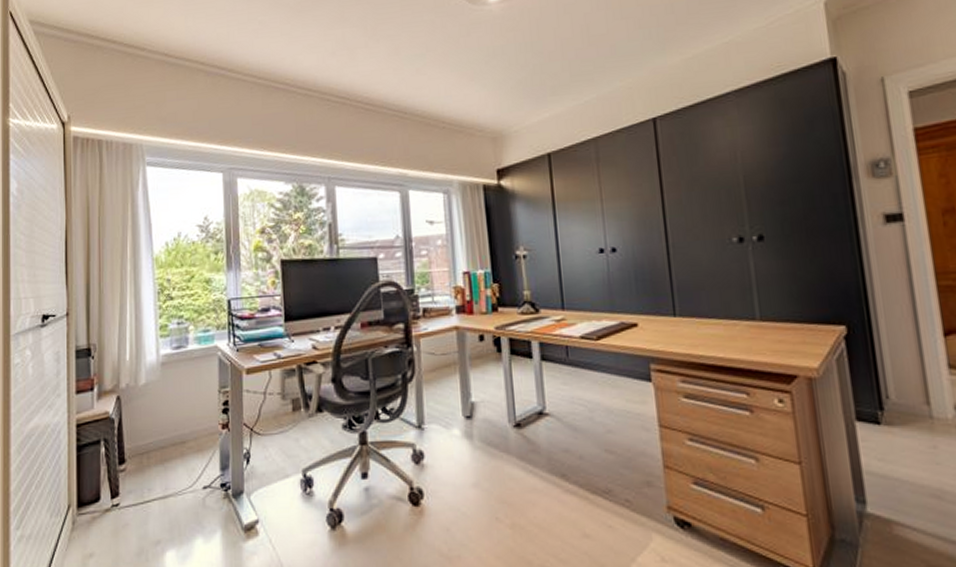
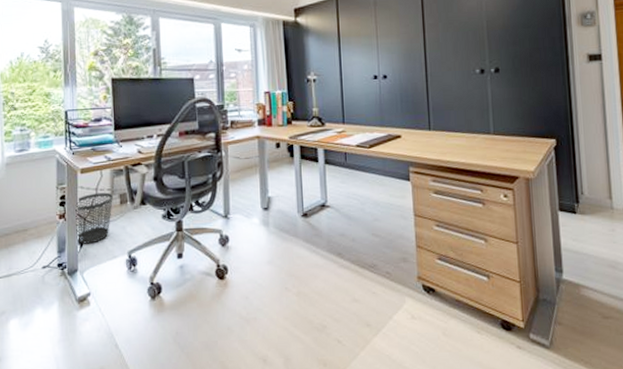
wastebasket: none [240,397,284,460] -> present [75,192,113,244]

